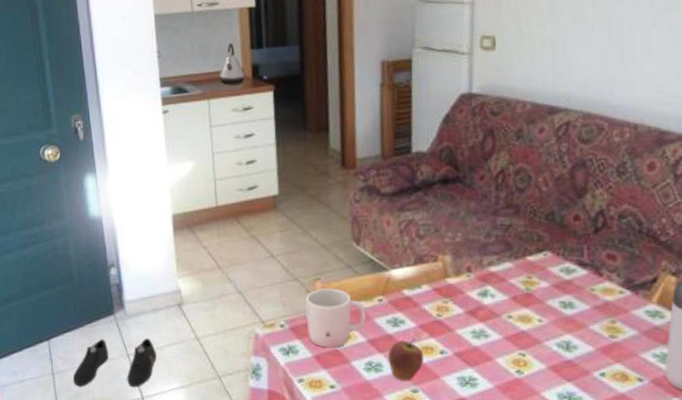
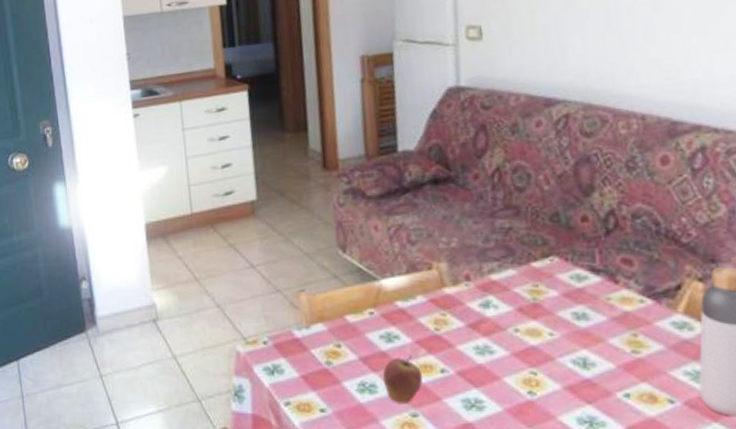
shoe: present [73,338,156,386] -> none [44,357,131,410]
kettle: present [218,42,245,85] -> none [190,42,218,86]
mug: present [305,288,367,348] -> none [289,300,357,367]

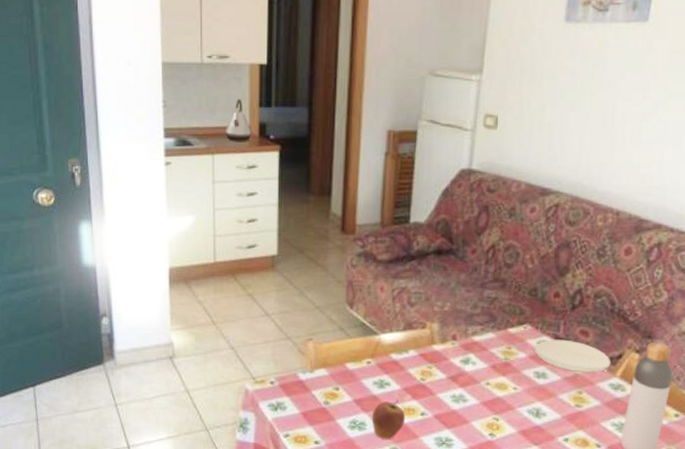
kettle: none [190,42,218,86] -> present [225,98,252,141]
plate: none [568,271,669,311] -> present [535,339,611,374]

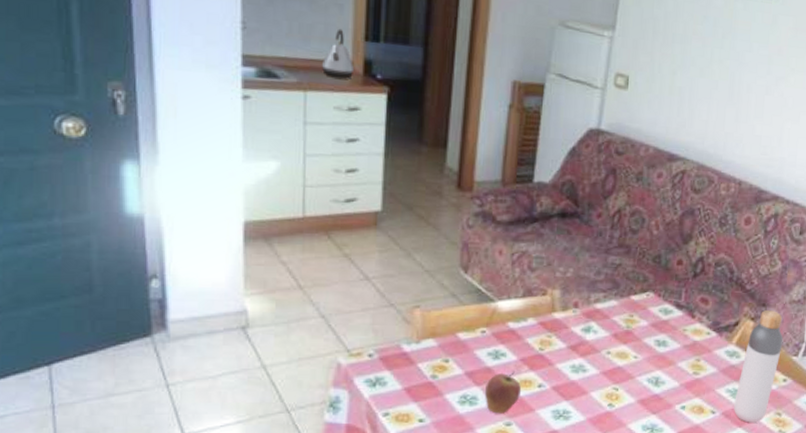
plate: present [535,339,611,374] -> none [656,307,728,341]

